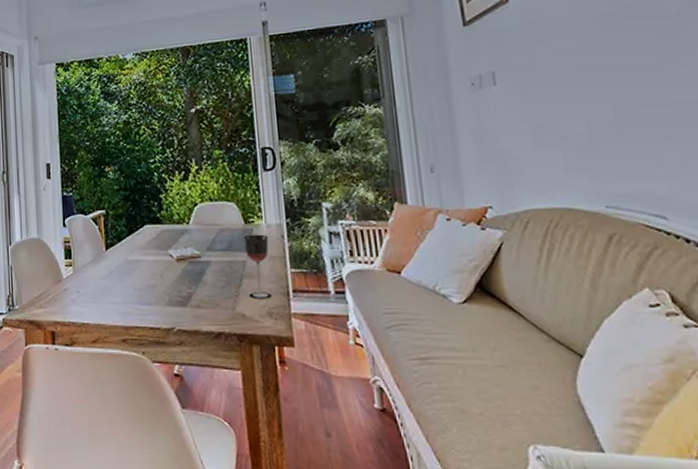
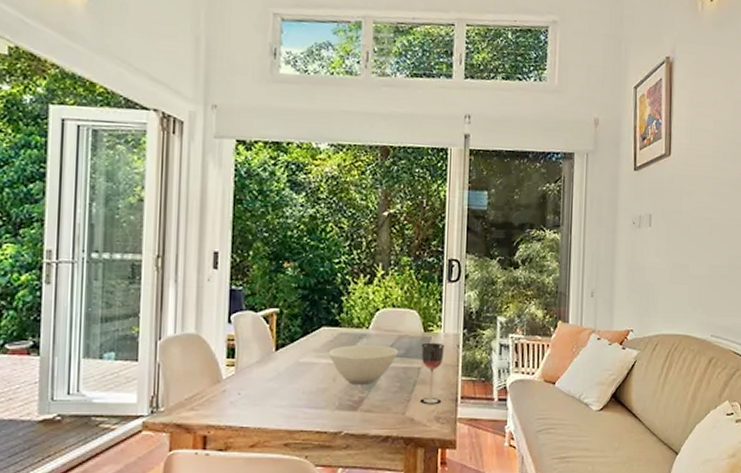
bowl: none [153,239,221,281] -> present [328,344,398,385]

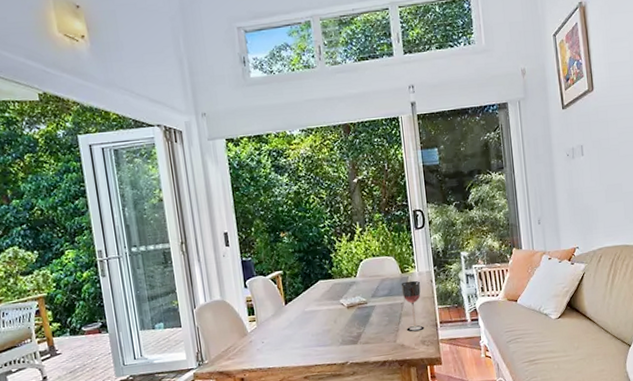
bowl: present [328,344,398,385] -> none [327,288,383,324]

